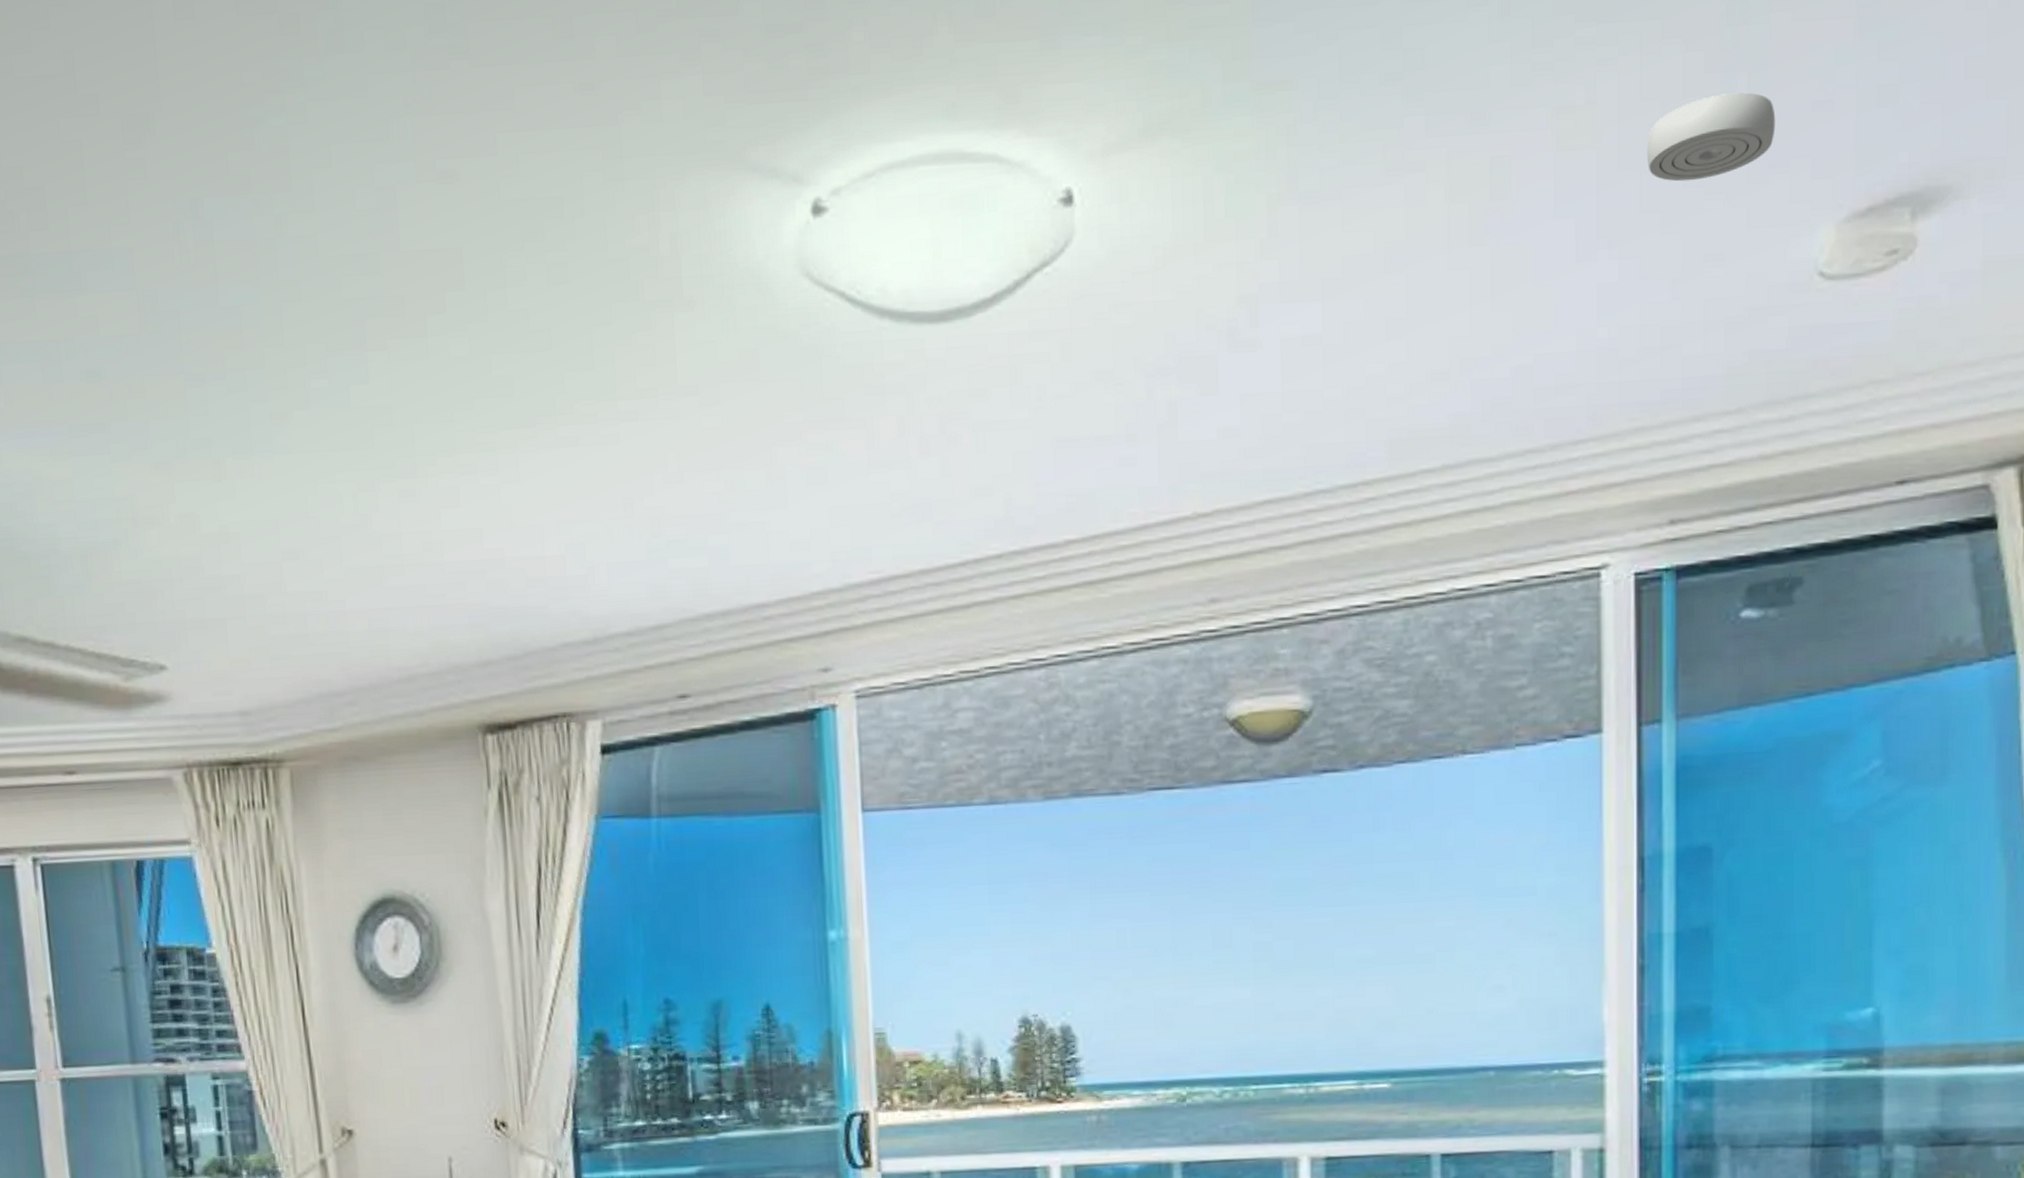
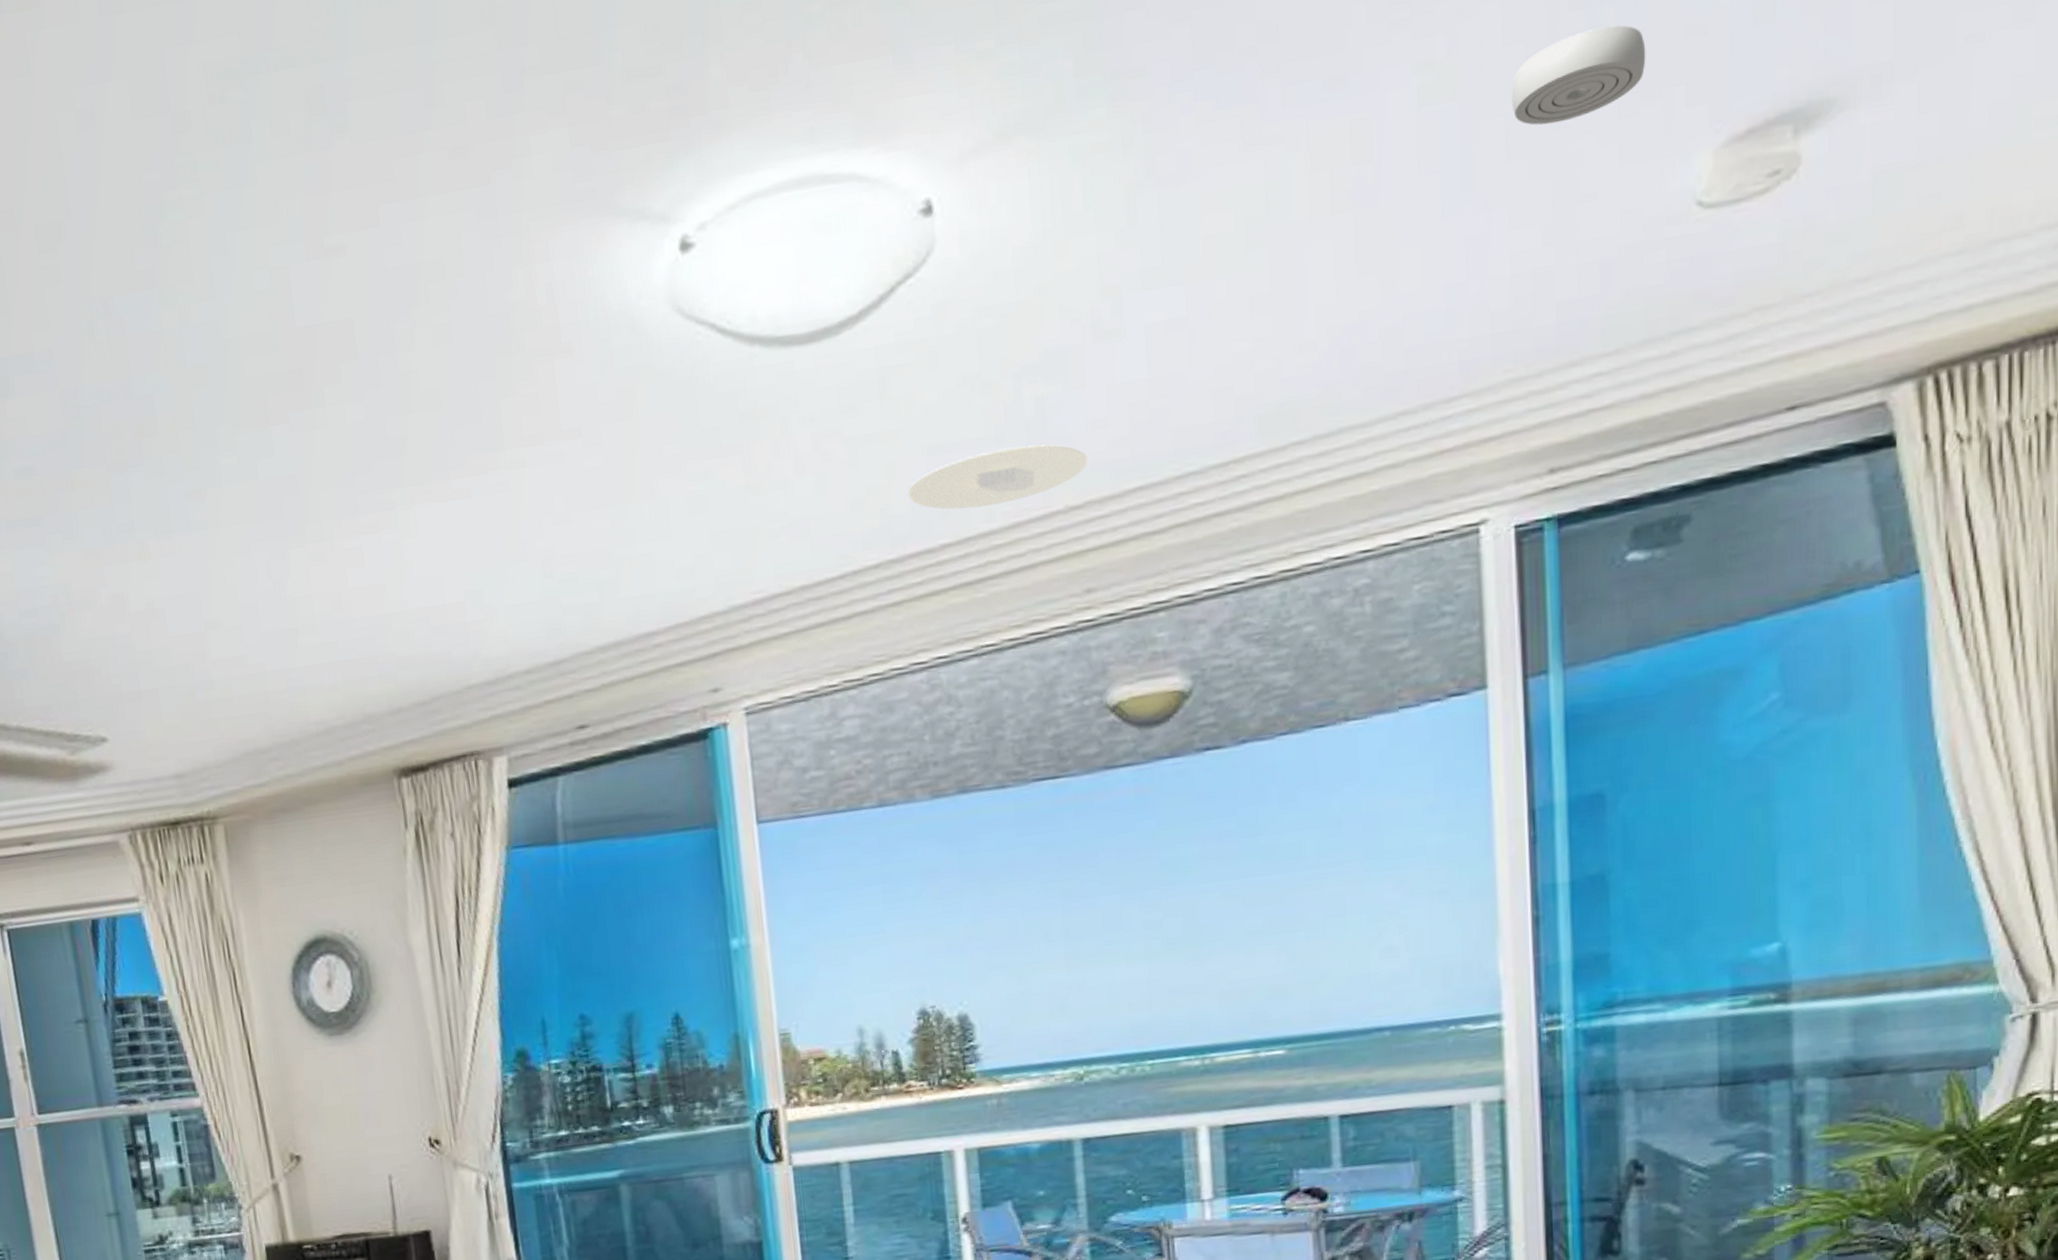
recessed light: none [1034,448,1218,506] -> present [907,444,1088,510]

